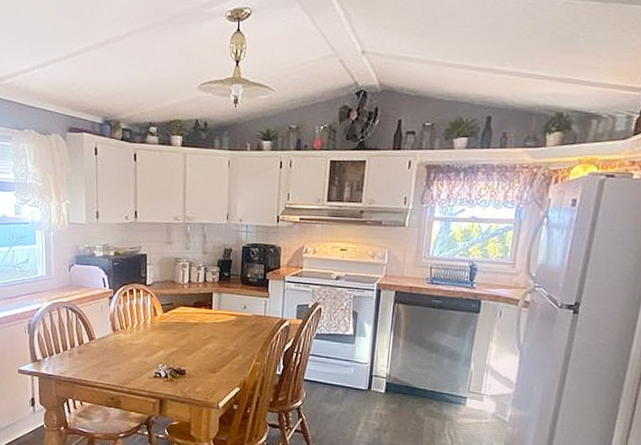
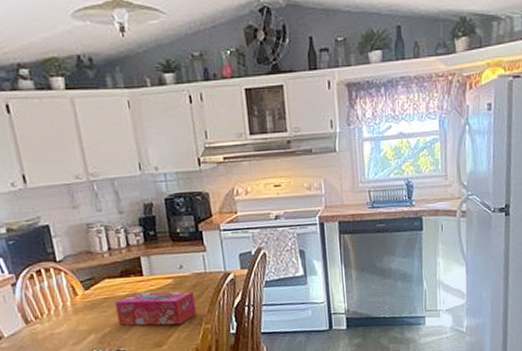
tissue box: none [184,322,251,357] -> present [115,291,196,326]

